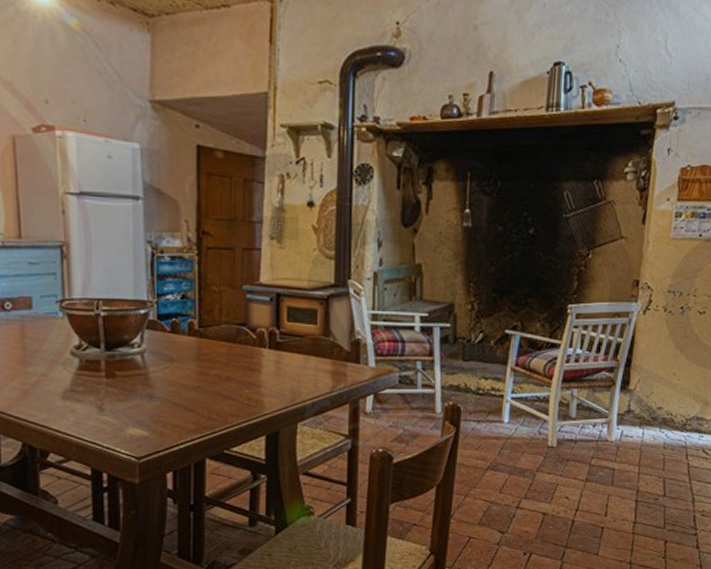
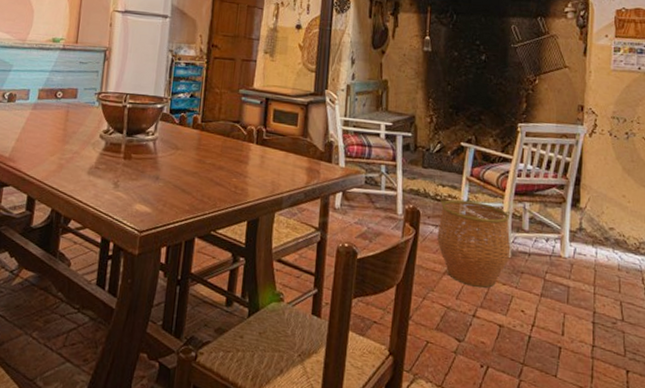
basket: none [479,392,558,479] -> present [437,199,511,288]

